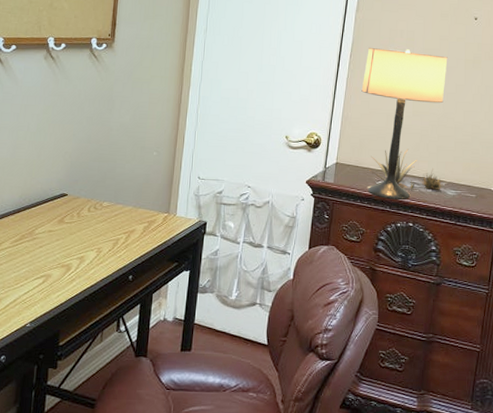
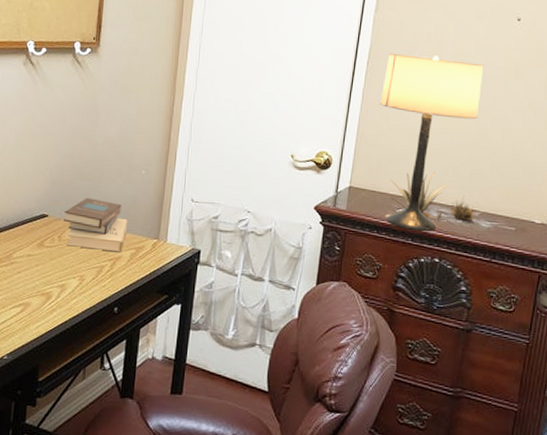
books: none [81,177,142,226] -> present [63,197,128,253]

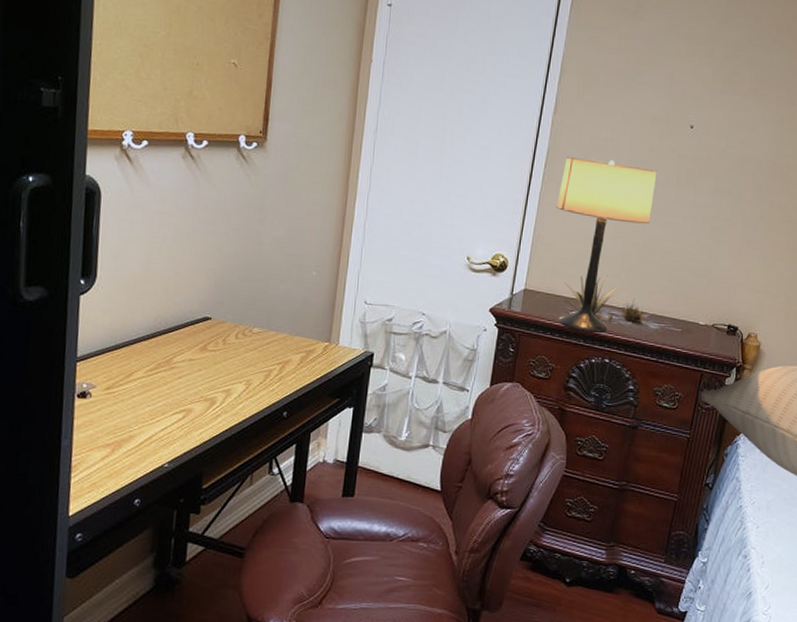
books: present [63,197,128,253] -> none [227,299,298,356]

